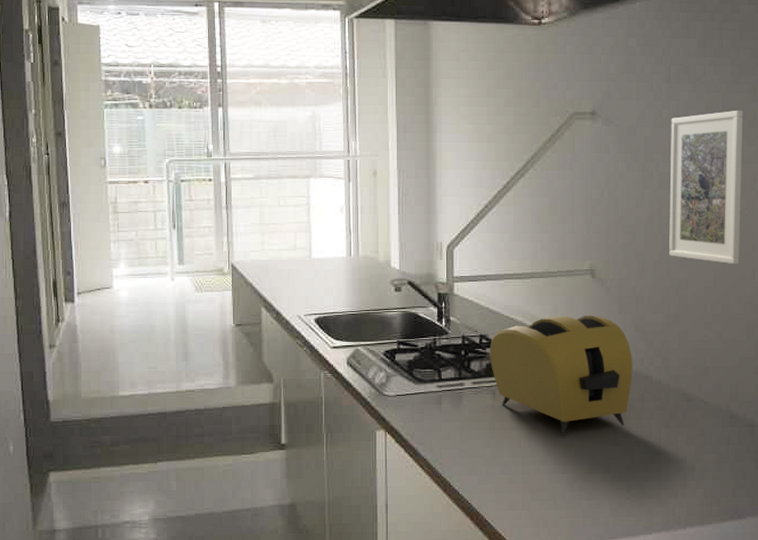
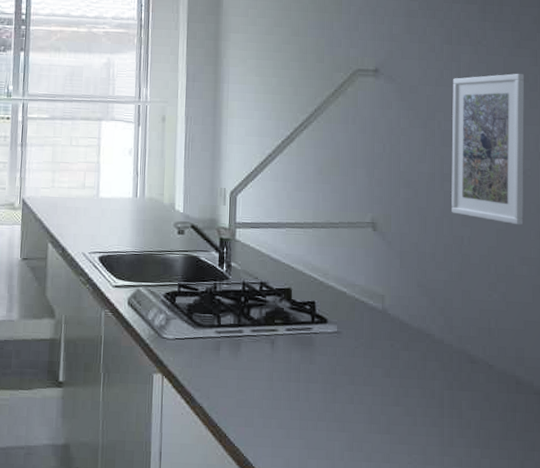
toaster: present [490,315,633,436] -> none [269,267,415,392]

